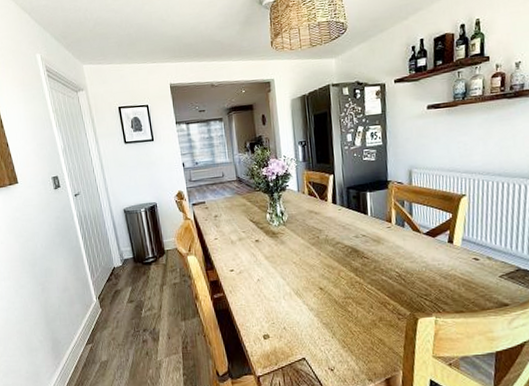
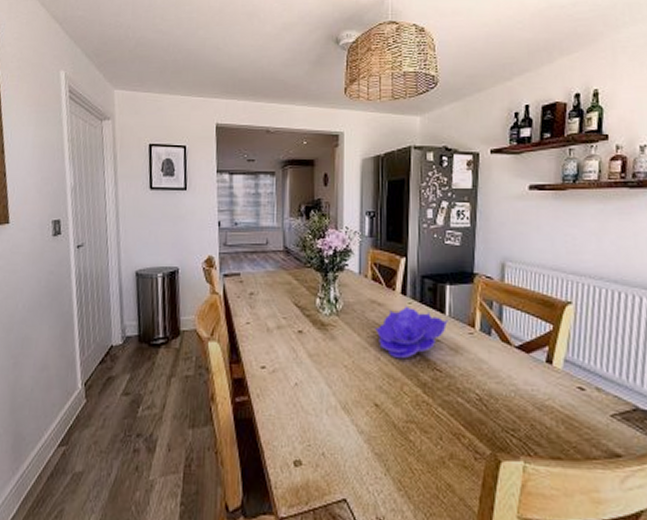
decorative bowl: none [313,212,371,253] -> present [374,306,448,359]

